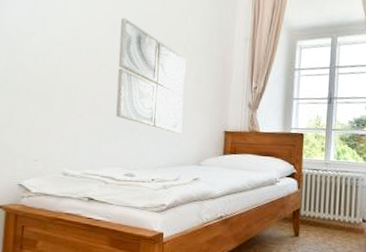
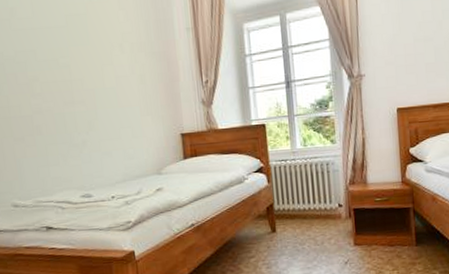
wall art: present [116,17,186,134] -> none [44,21,135,144]

